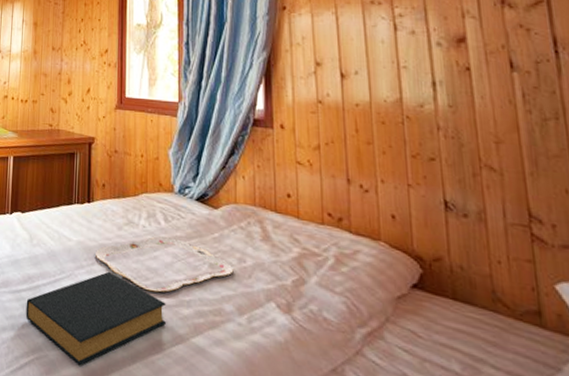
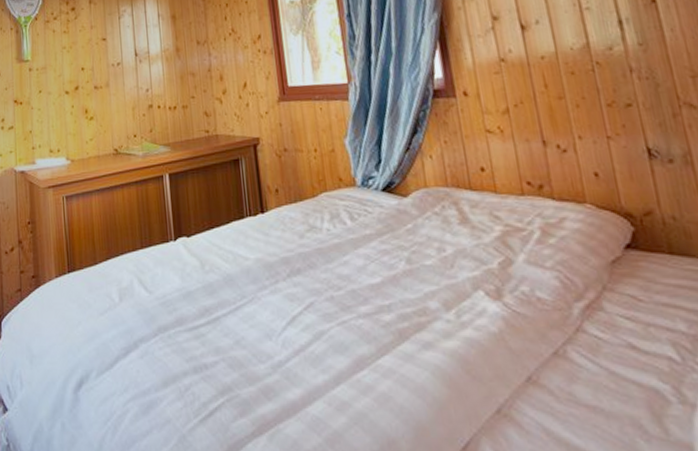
hardback book: present [25,271,167,366] -> none [206,287,369,400]
serving tray: present [96,236,234,293] -> none [278,237,434,302]

